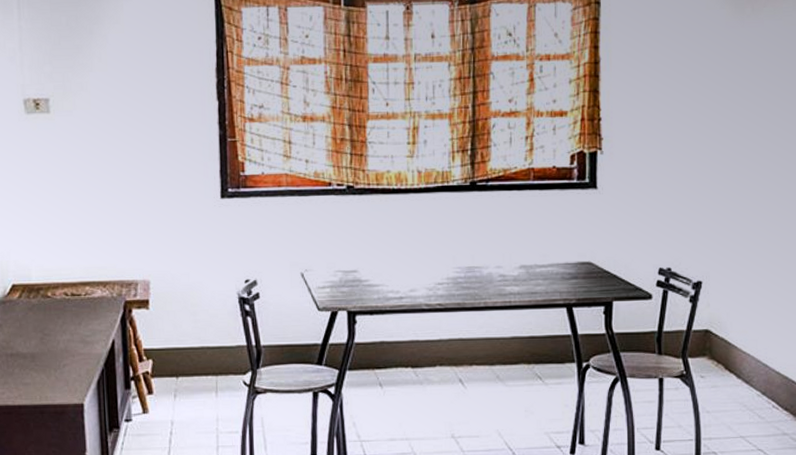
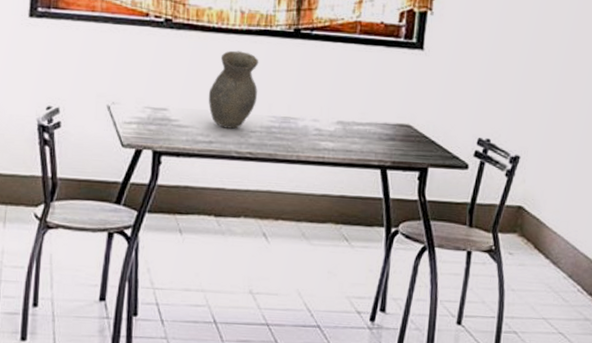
vase: none [394,209,441,283] -> present [208,50,259,129]

